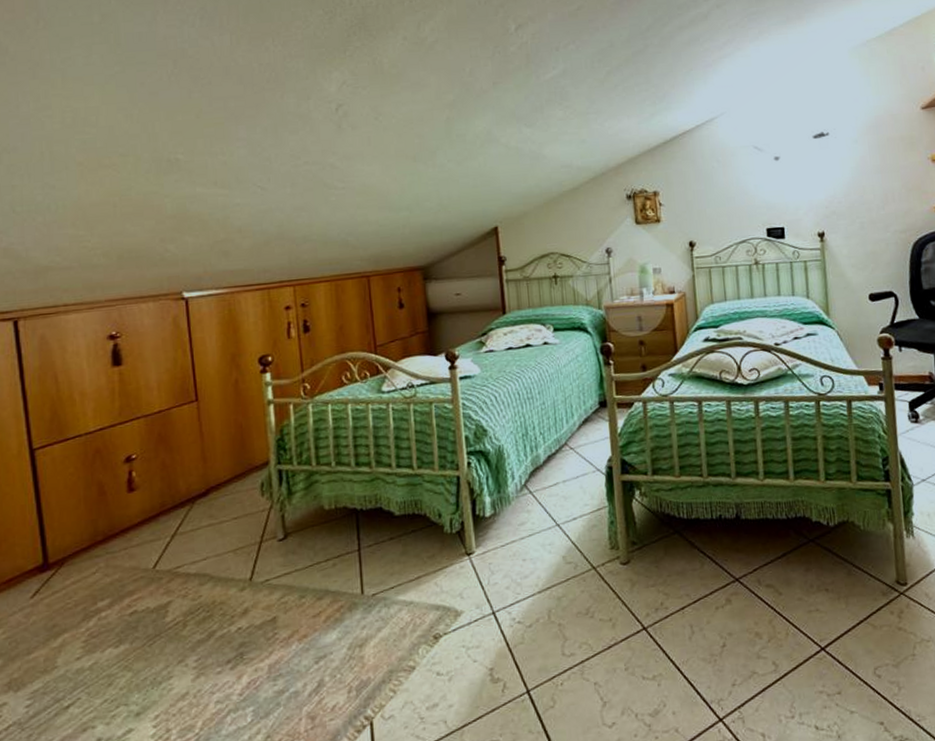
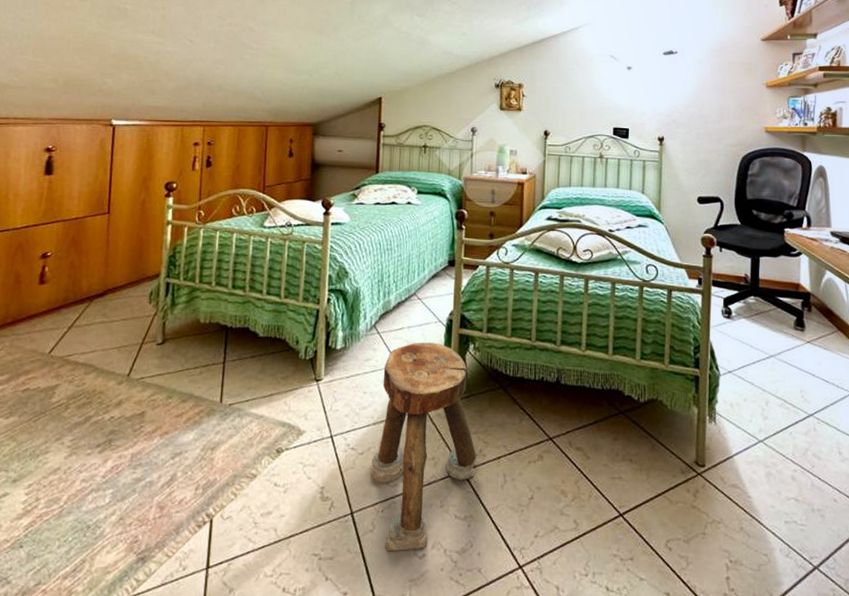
stool: none [541,494,659,726] -> present [370,342,476,552]

